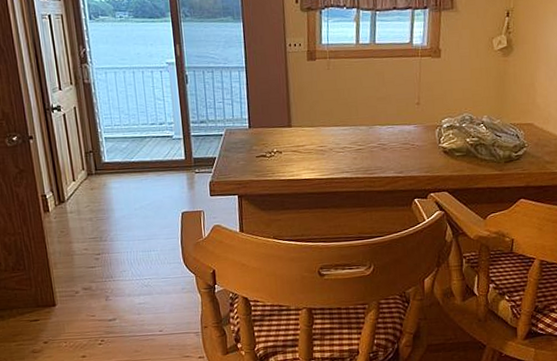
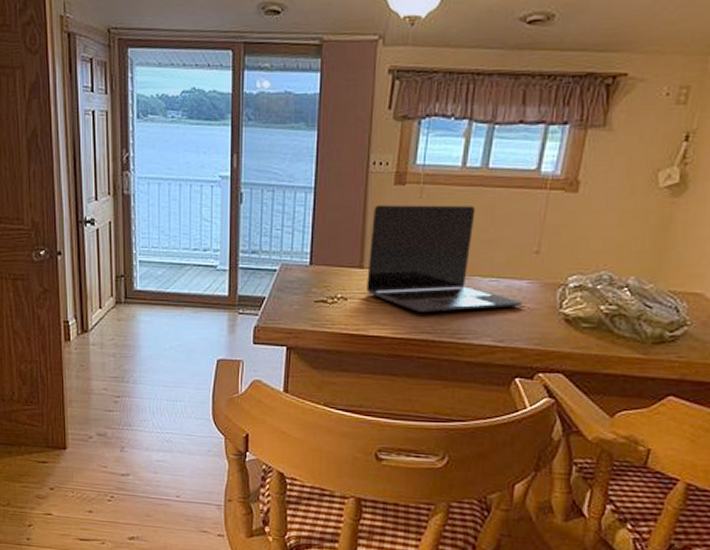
laptop: none [294,73,412,157] -> present [366,205,522,312]

